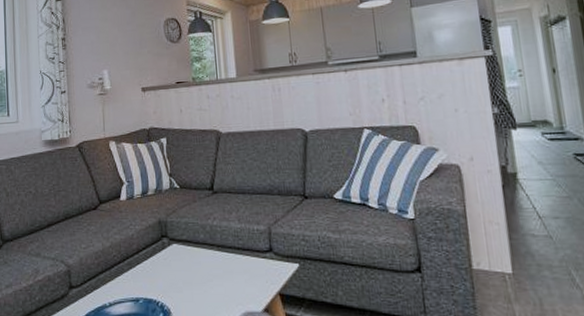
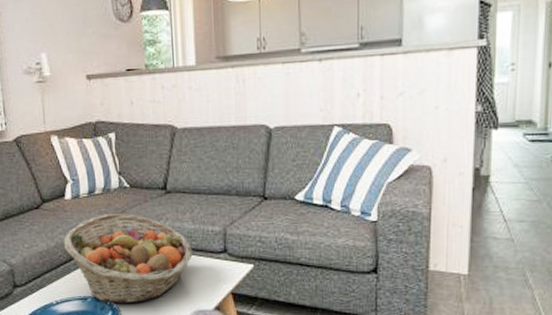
fruit basket: none [118,214,240,305] -> present [64,214,193,304]

